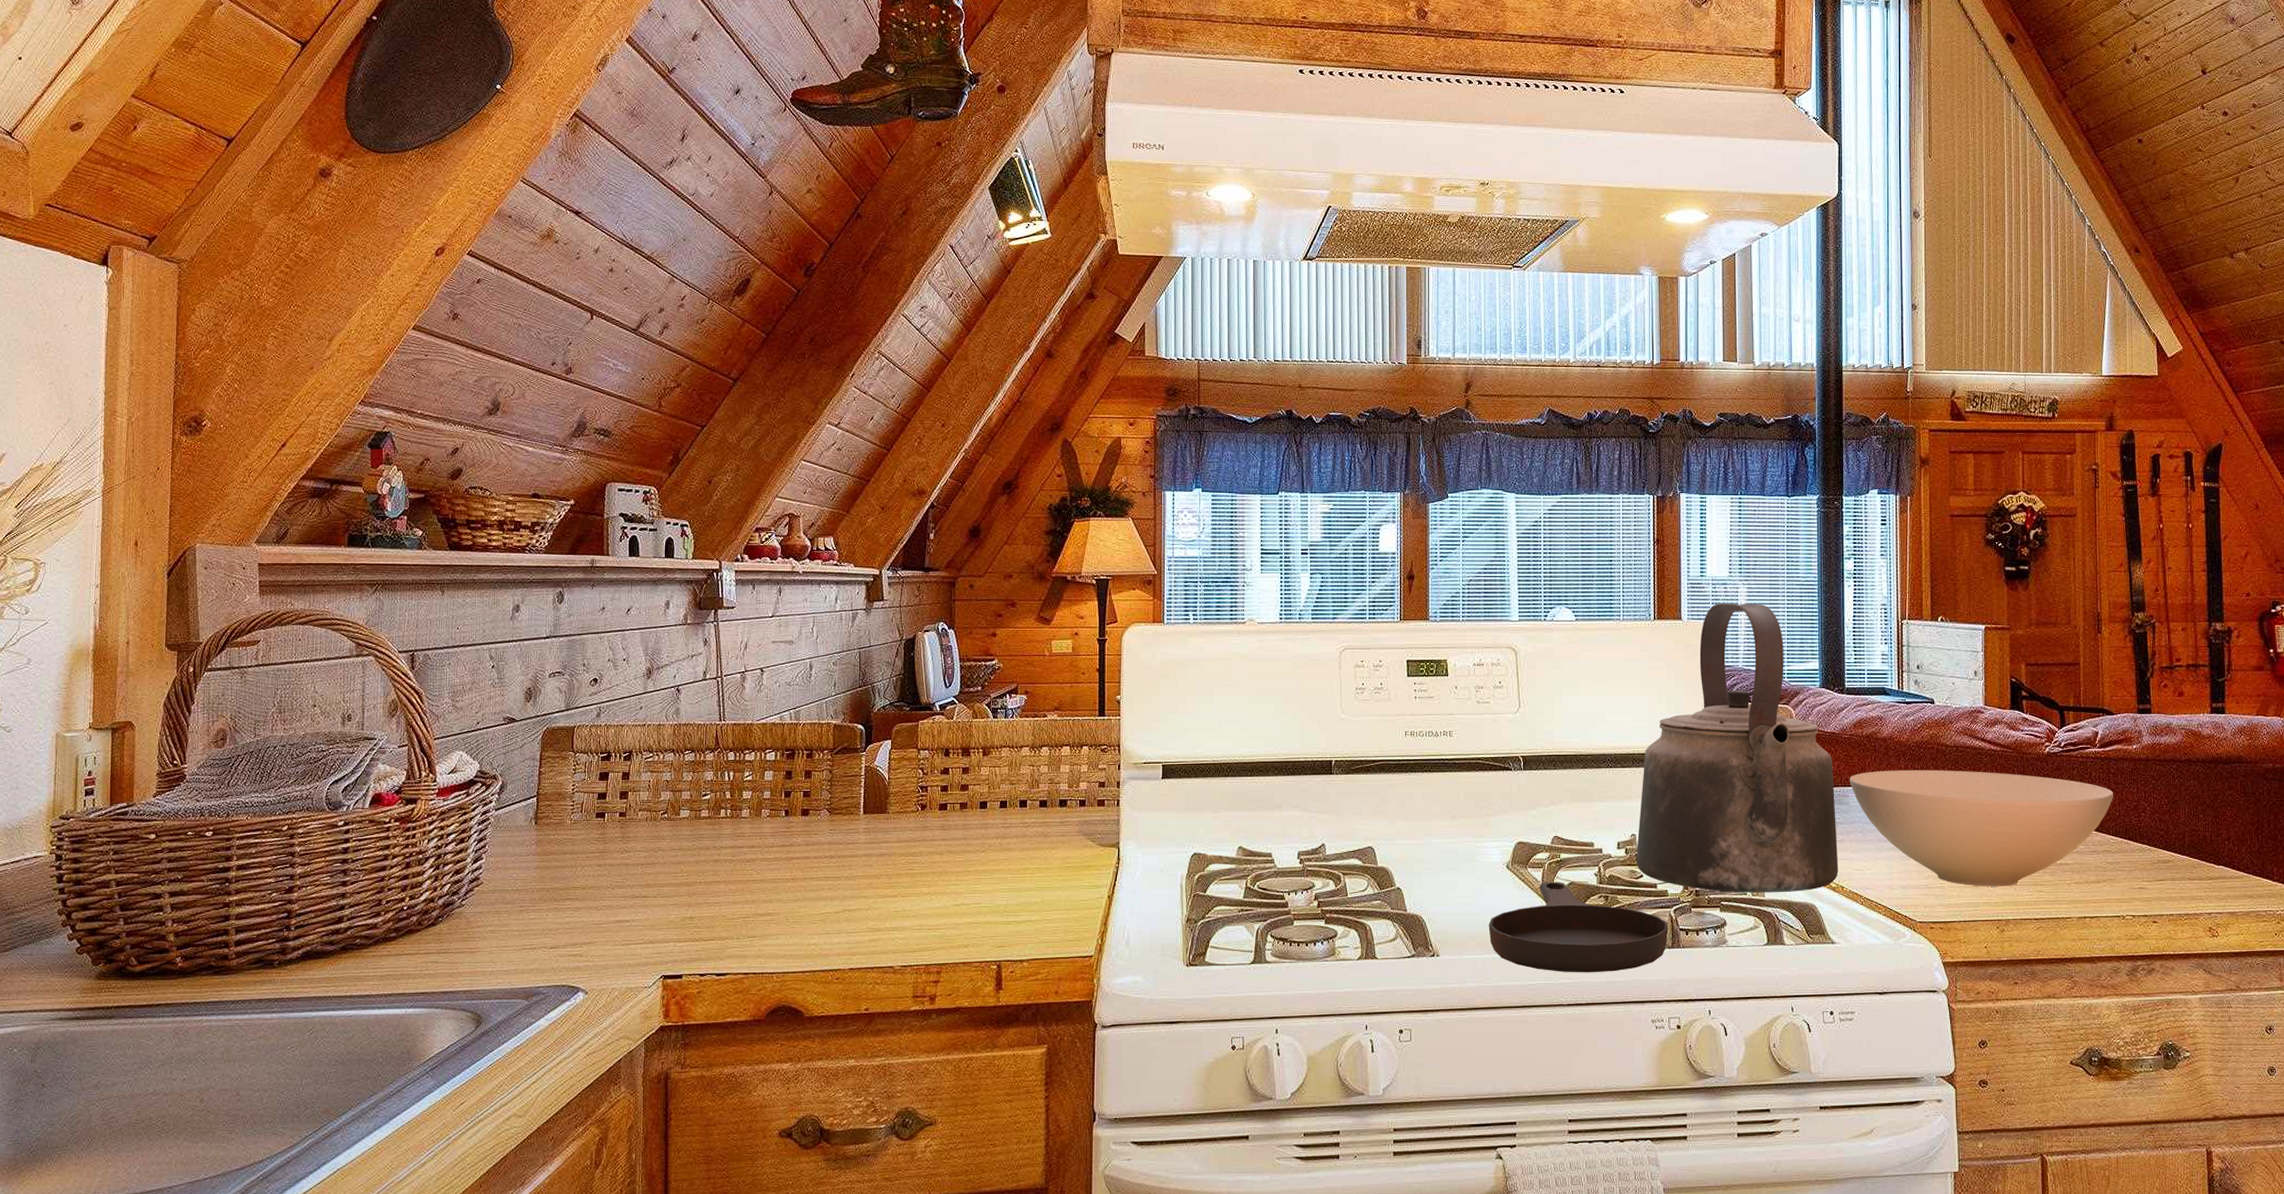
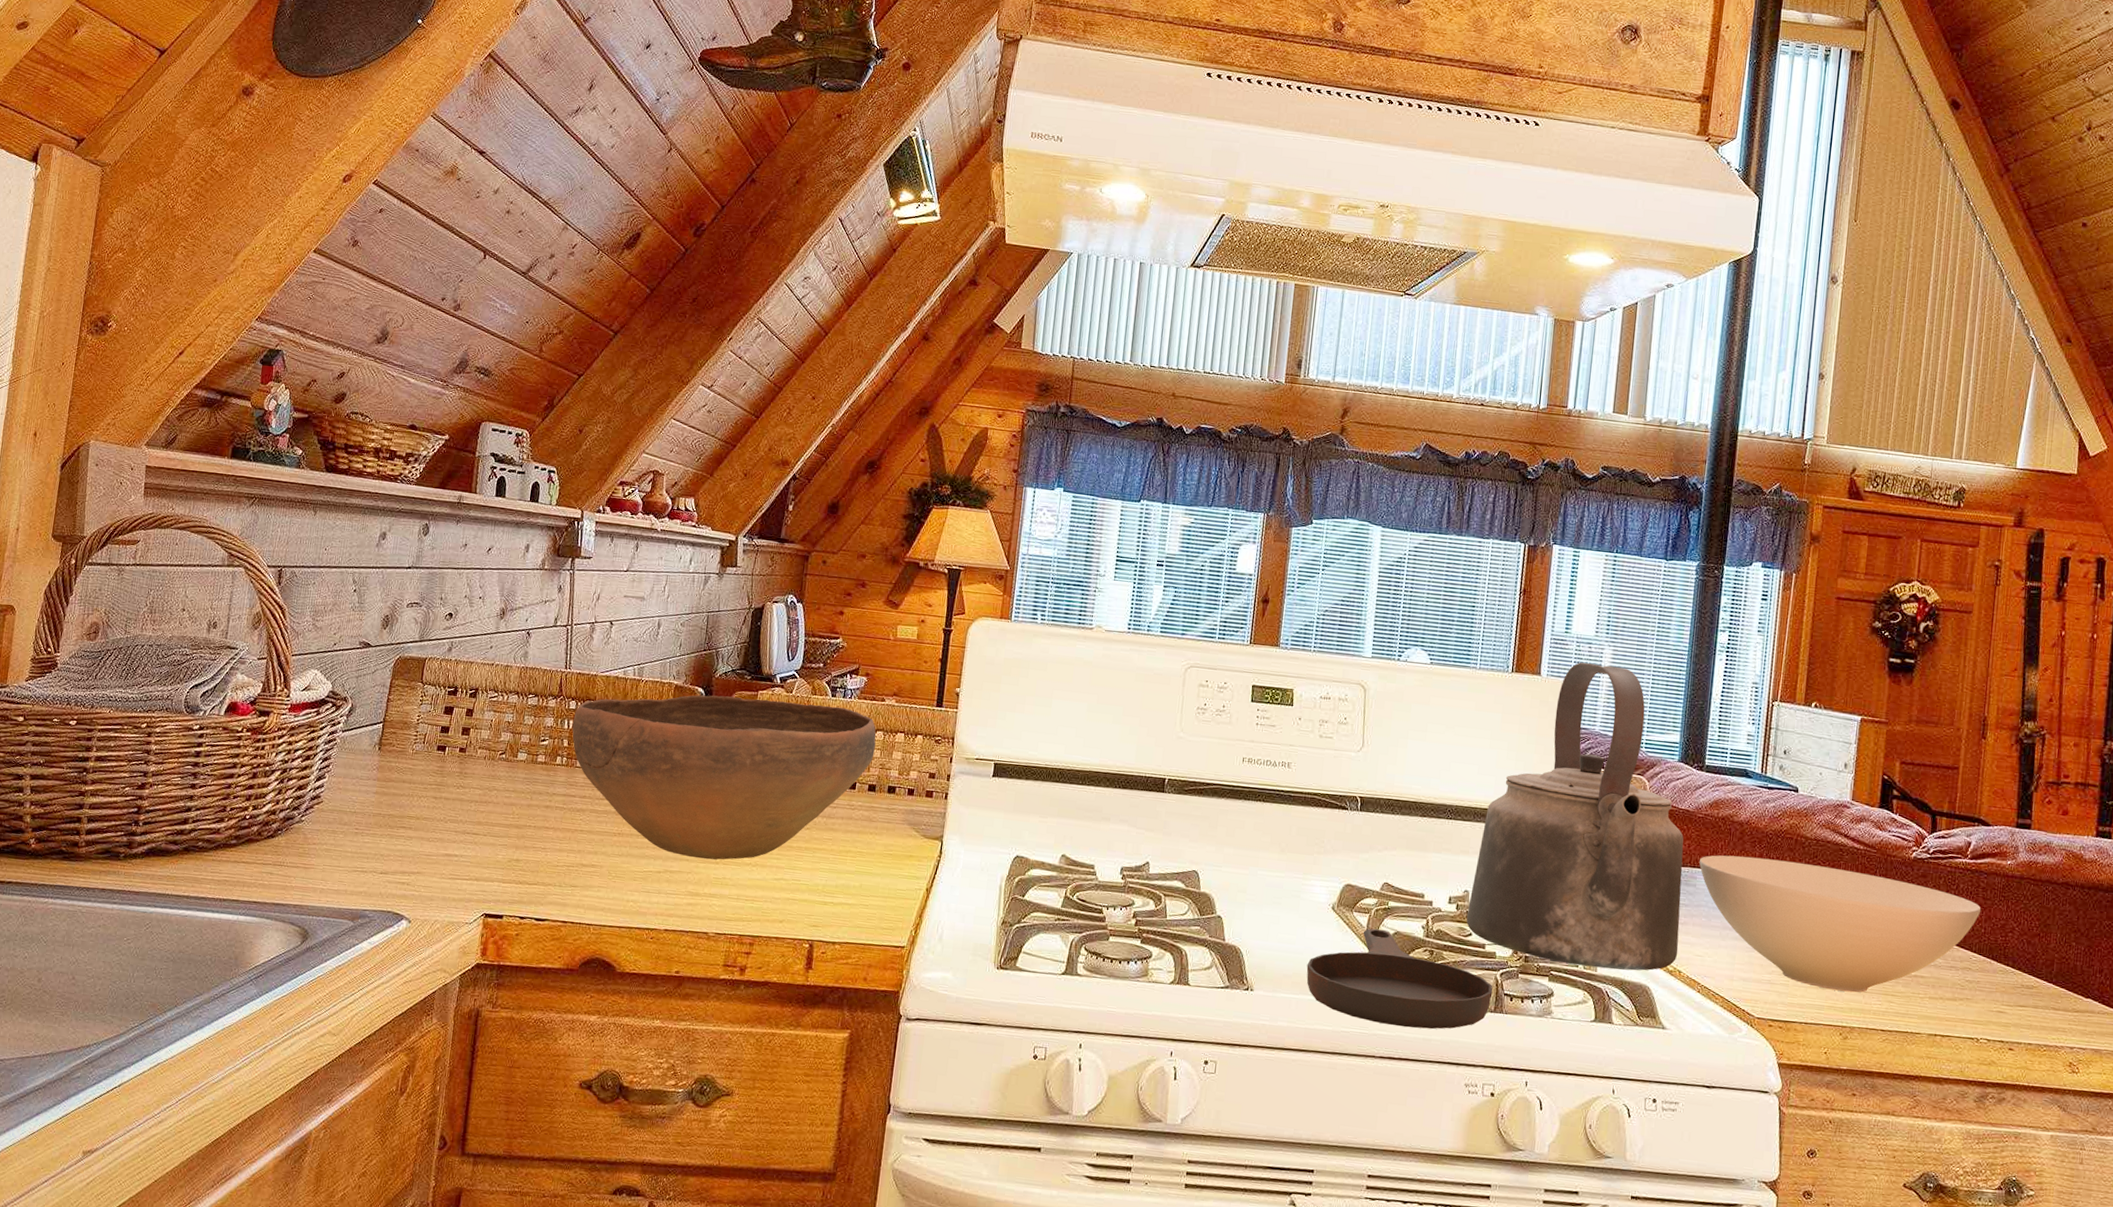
bowl: none [733,728,1042,894] -> present [572,695,876,860]

